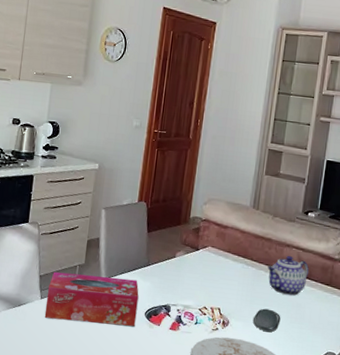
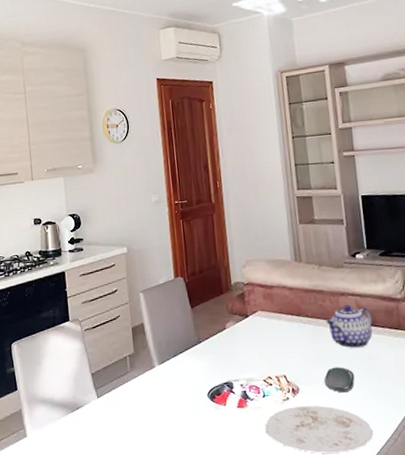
tissue box: present [44,271,139,326] -> none [102,360,200,417]

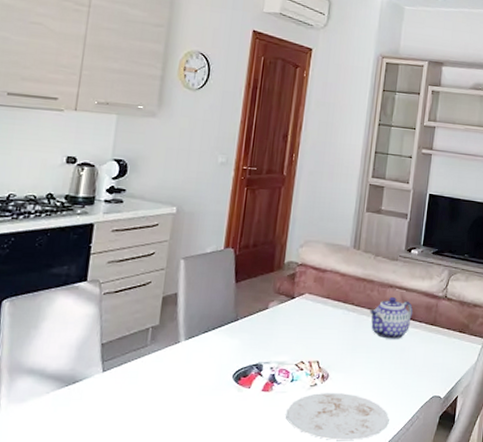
oval tray: present [324,367,355,393] -> none [354,356,385,382]

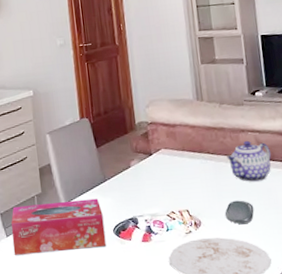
tissue box: none [107,337,226,394] -> present [11,198,107,255]
oval tray: none [354,356,385,382] -> present [224,200,254,225]

